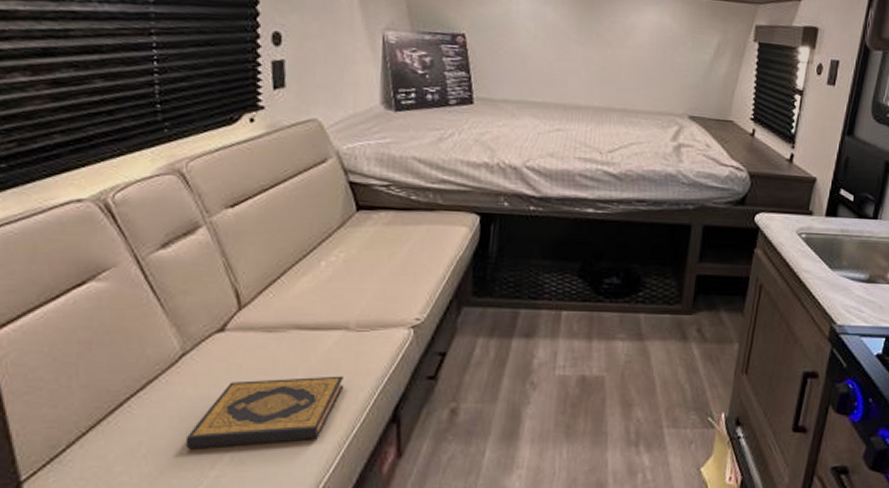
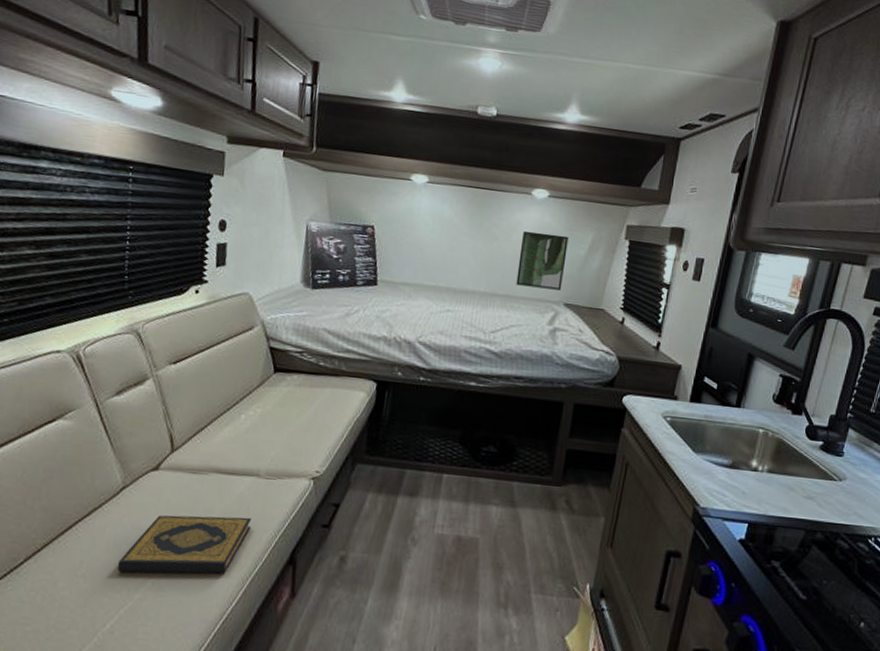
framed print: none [634,35,692,102] -> present [516,230,569,291]

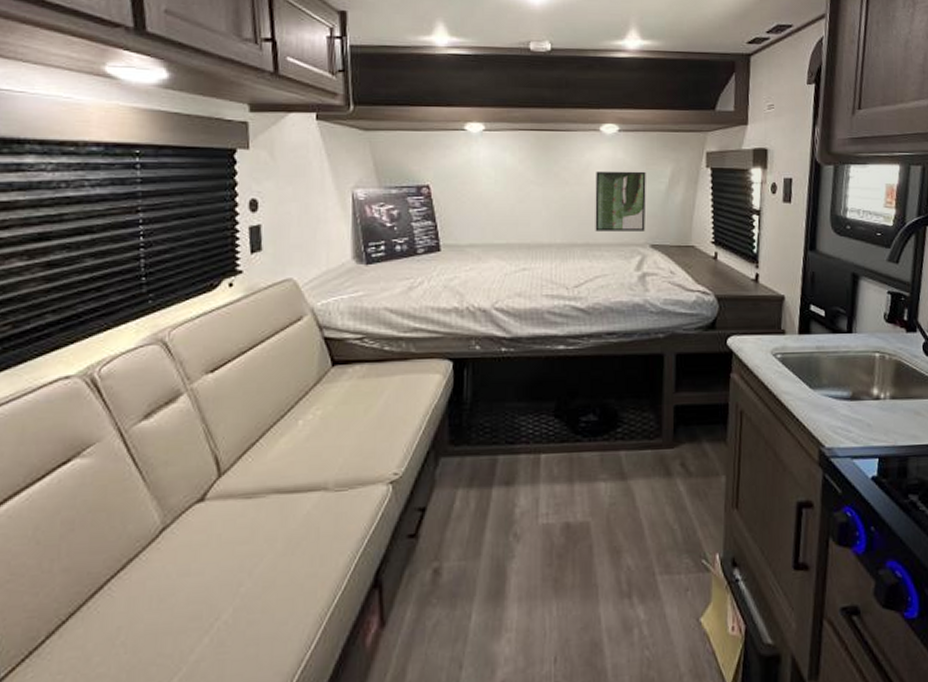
hardback book: present [117,515,252,574] -> none [164,540,324,633]

